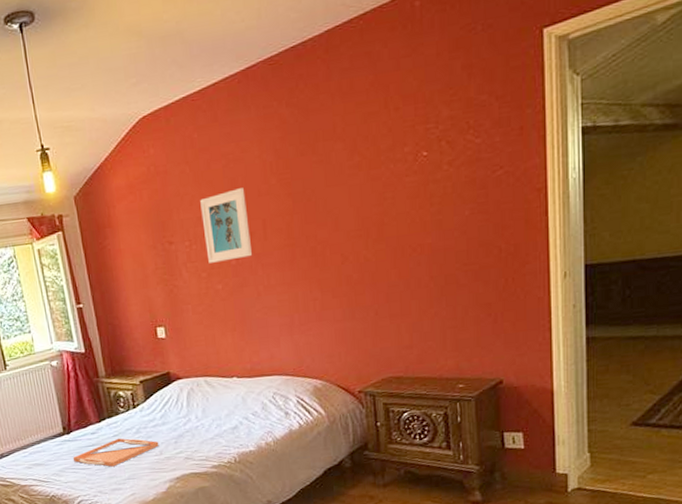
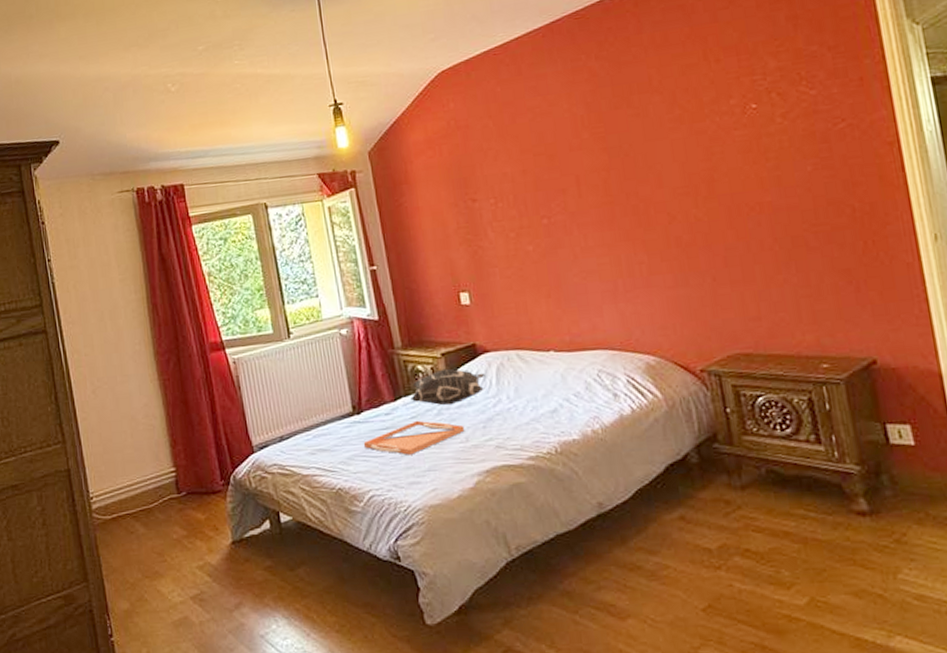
decorative pillow: none [113,393,178,425] -> present [410,368,486,405]
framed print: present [200,188,253,263] -> none [505,142,567,222]

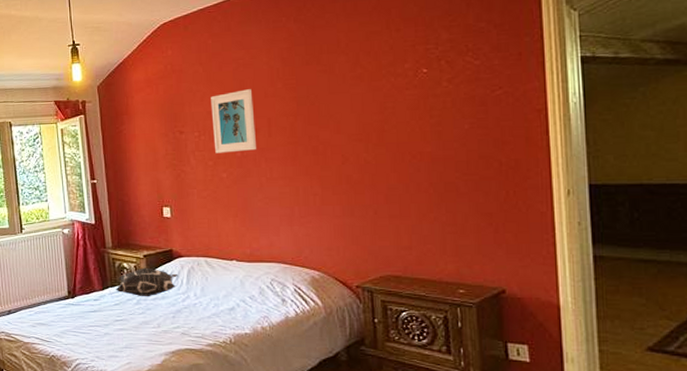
serving tray: present [363,420,465,455] -> none [74,307,158,334]
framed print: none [505,142,567,222] -> present [211,89,257,153]

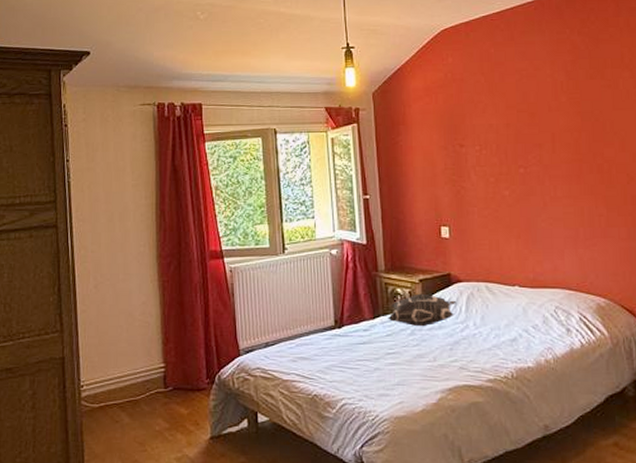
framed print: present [211,89,257,153] -> none [493,102,541,169]

